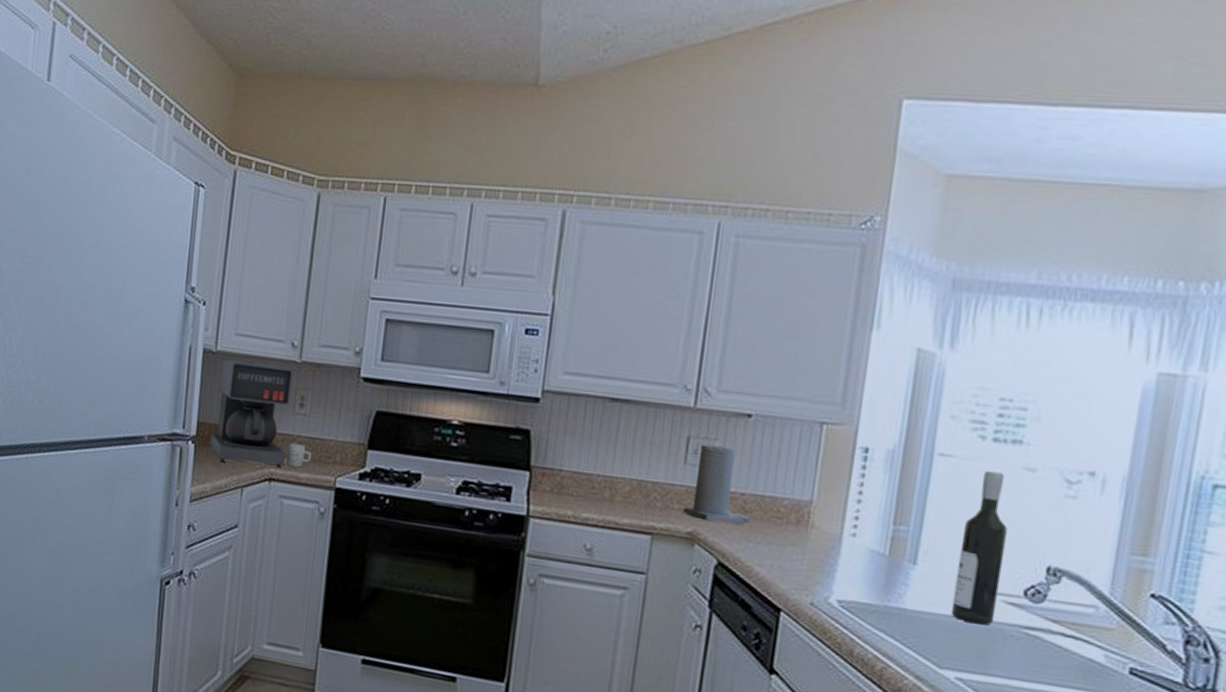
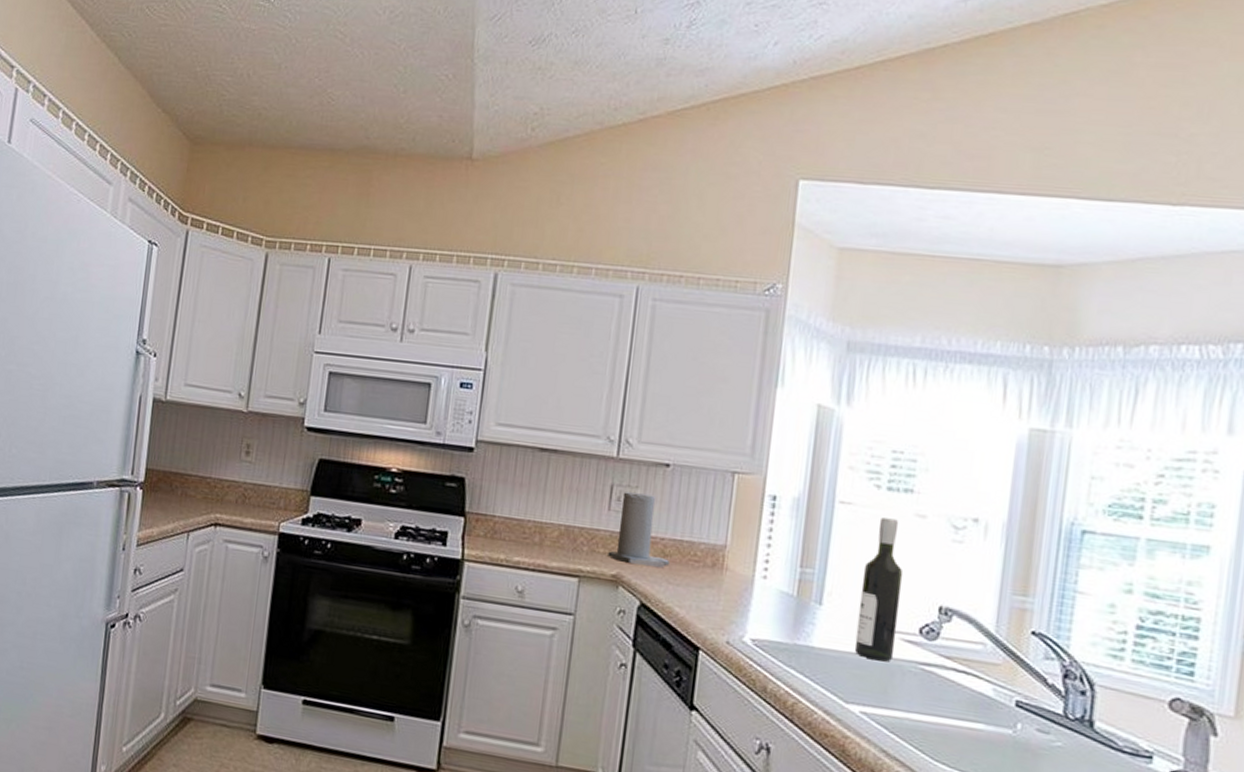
coffee maker: present [210,358,293,468] -> none [158,407,240,513]
mug: present [286,443,311,468] -> none [231,489,256,513]

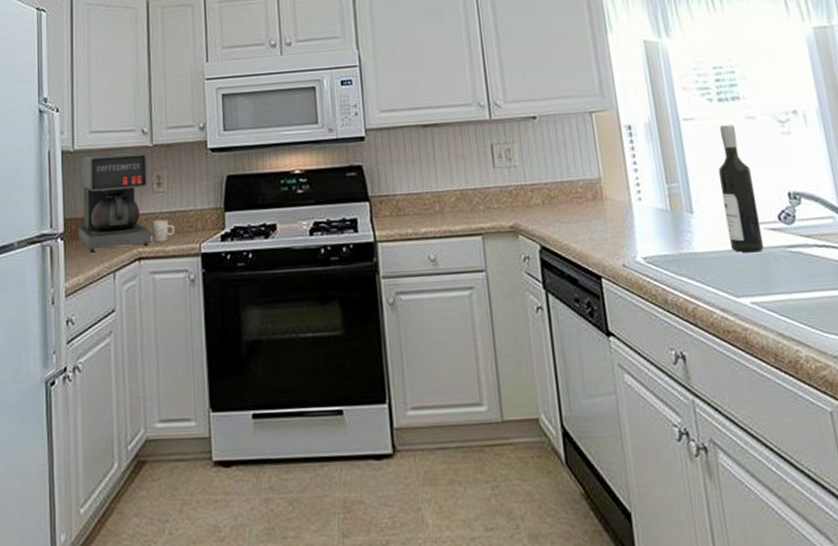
coffee maker: none [158,407,240,513] -> present [78,153,152,253]
mug: none [231,489,256,513] -> present [151,220,174,243]
paper towel: present [608,492,669,569] -> none [502,147,557,213]

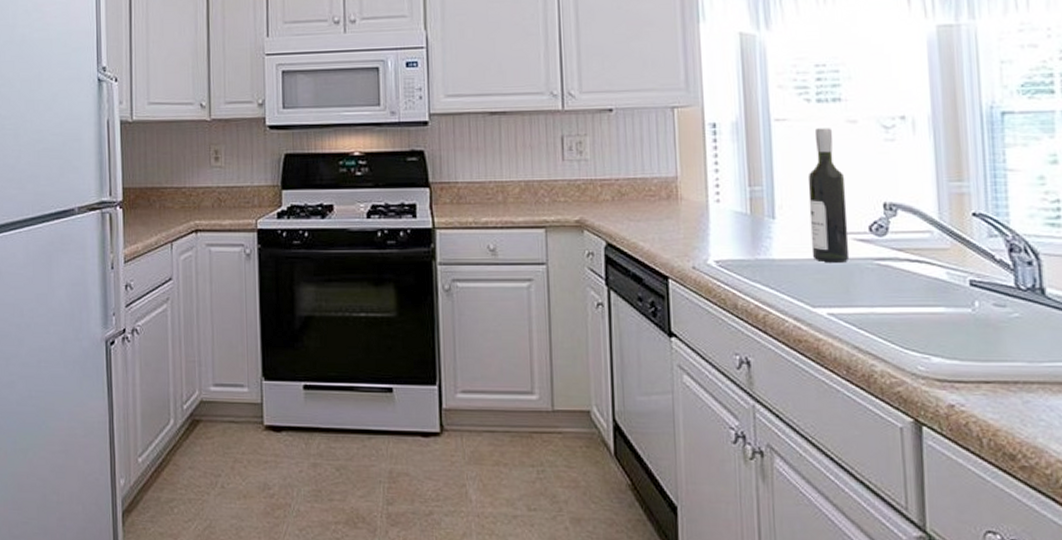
coffee maker: present [78,153,152,253] -> none [137,126,208,222]
mug: present [151,220,174,243] -> none [208,195,231,216]

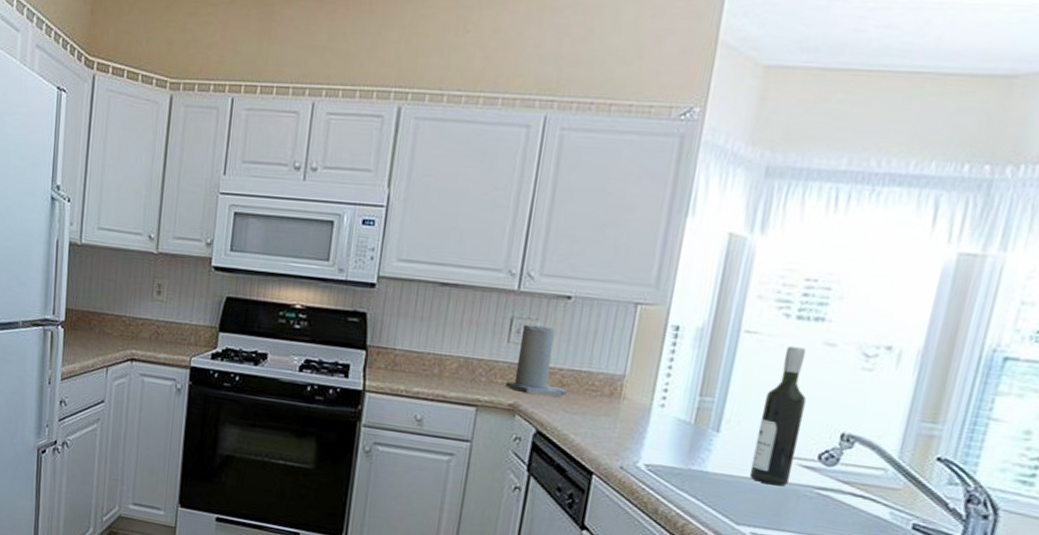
paper towel: none [569,140,627,208] -> present [505,324,567,398]

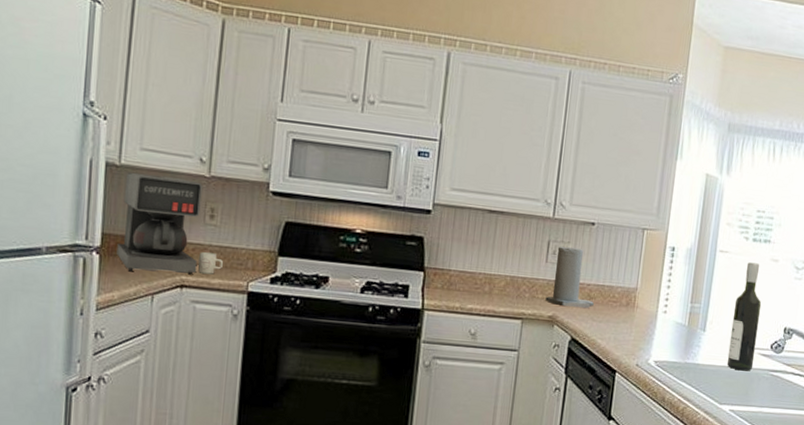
coffee maker: none [78,250,151,349] -> present [116,172,202,275]
mug: none [146,327,168,349] -> present [197,252,223,274]

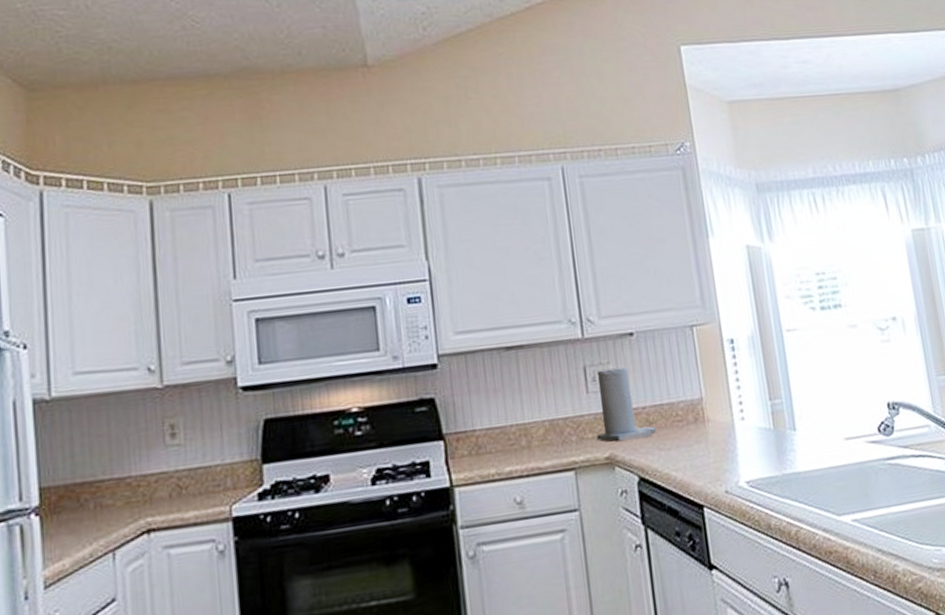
coffee maker: present [116,172,202,275] -> none [59,397,165,529]
mug: present [197,252,223,274] -> none [164,479,196,509]
bottle: present [726,262,762,371] -> none [820,334,865,469]

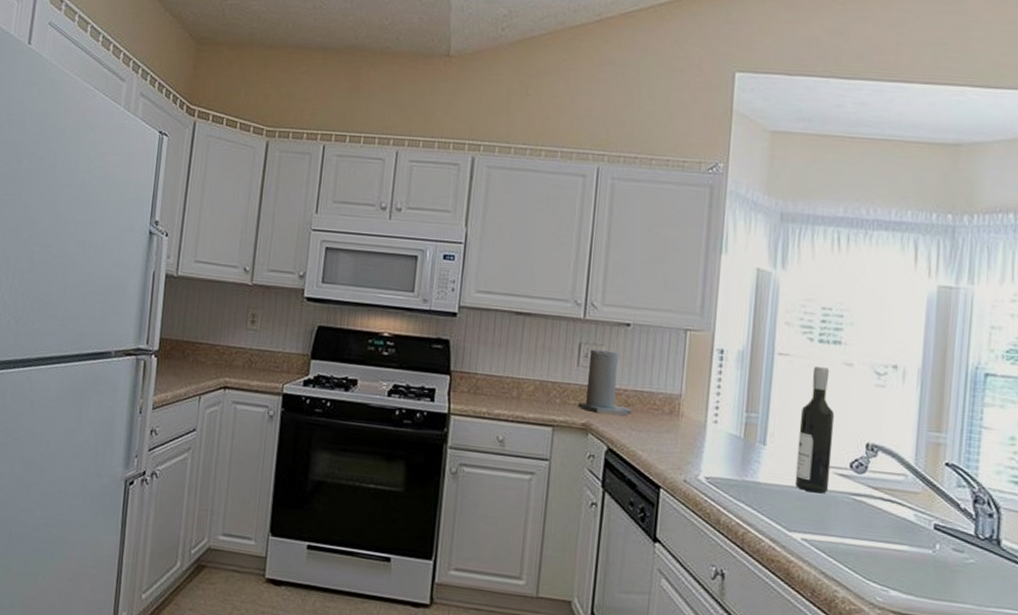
bottle: none [820,334,865,469] -> present [794,366,835,494]

